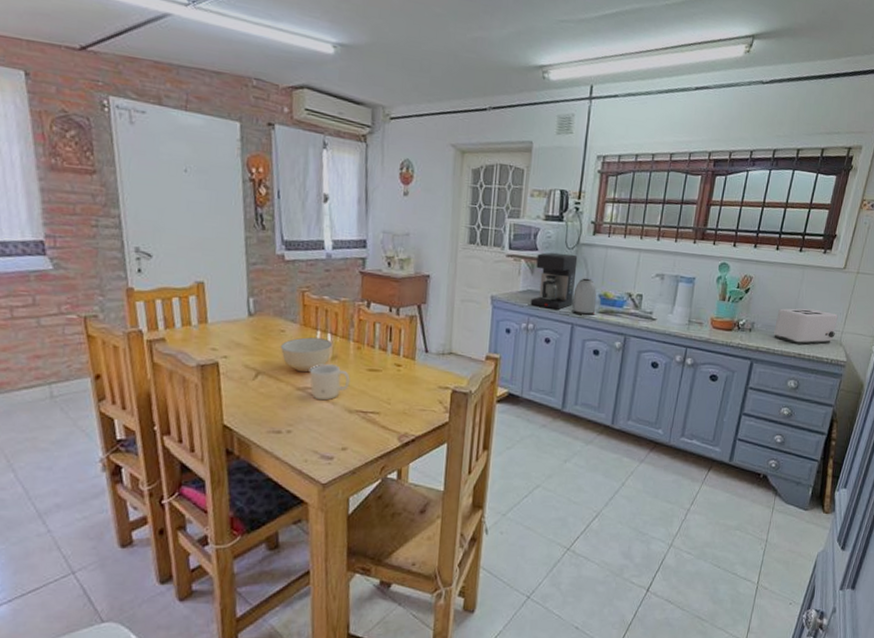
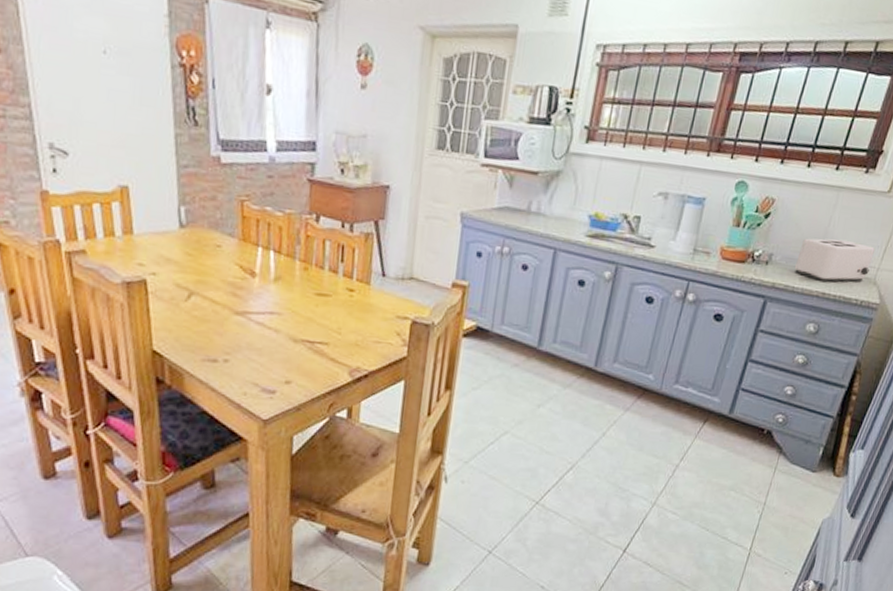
bowl: present [281,337,333,373] -> none [217,254,276,295]
mug: present [309,363,350,401] -> none [249,285,296,328]
coffee maker: present [530,252,578,311] -> none [506,162,566,232]
kettle: present [572,278,597,317] -> none [555,194,587,241]

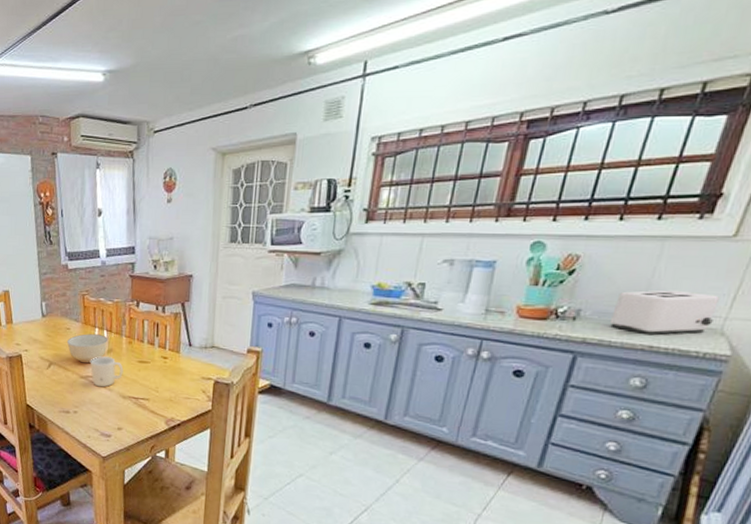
bowl: none [217,254,276,295] -> present [67,334,109,364]
mug: none [249,285,296,328] -> present [90,356,124,388]

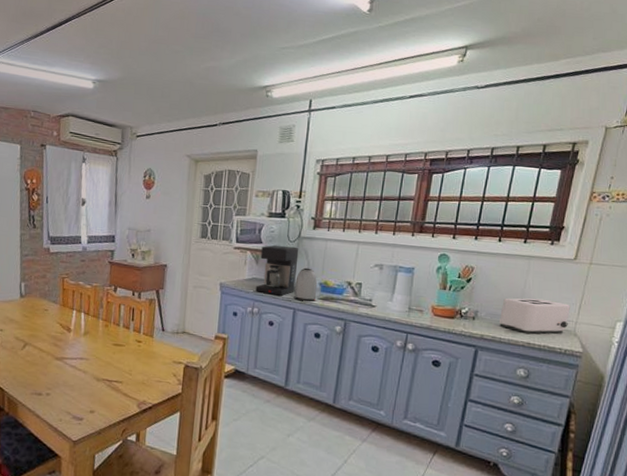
bowl: present [67,334,109,364] -> none [44,315,85,345]
mug: present [90,356,124,388] -> none [66,338,99,370]
coffee maker: none [293,244,347,304] -> present [255,245,299,297]
kettle: none [340,269,370,309] -> present [294,267,318,303]

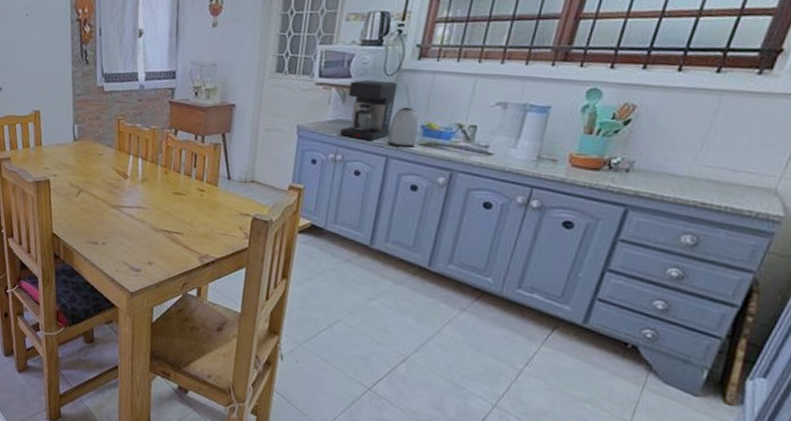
toaster: present [498,297,570,334] -> none [663,145,775,193]

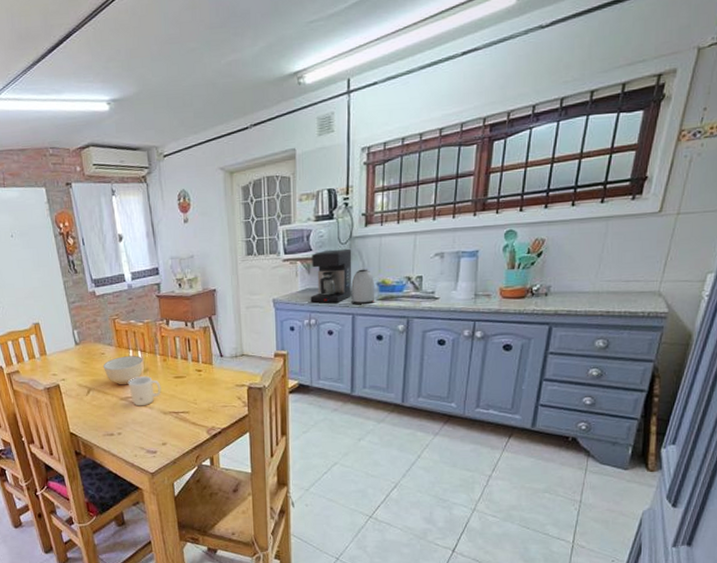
bowl: none [99,161,143,193] -> present [103,356,144,385]
mug: none [122,185,158,219] -> present [128,375,162,407]

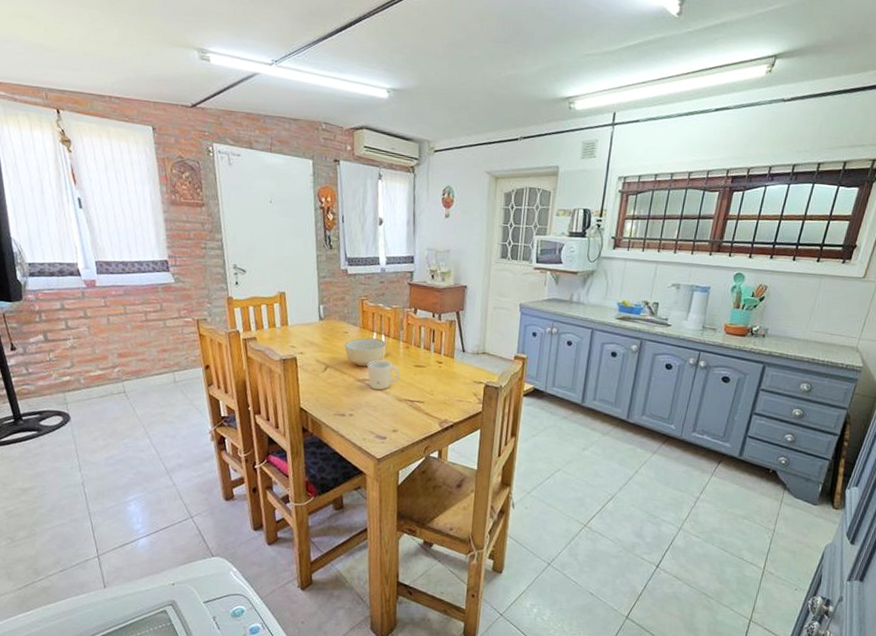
coffee maker: present [310,248,352,304] -> none [554,265,599,317]
kettle: present [351,269,375,305] -> none [592,288,616,322]

